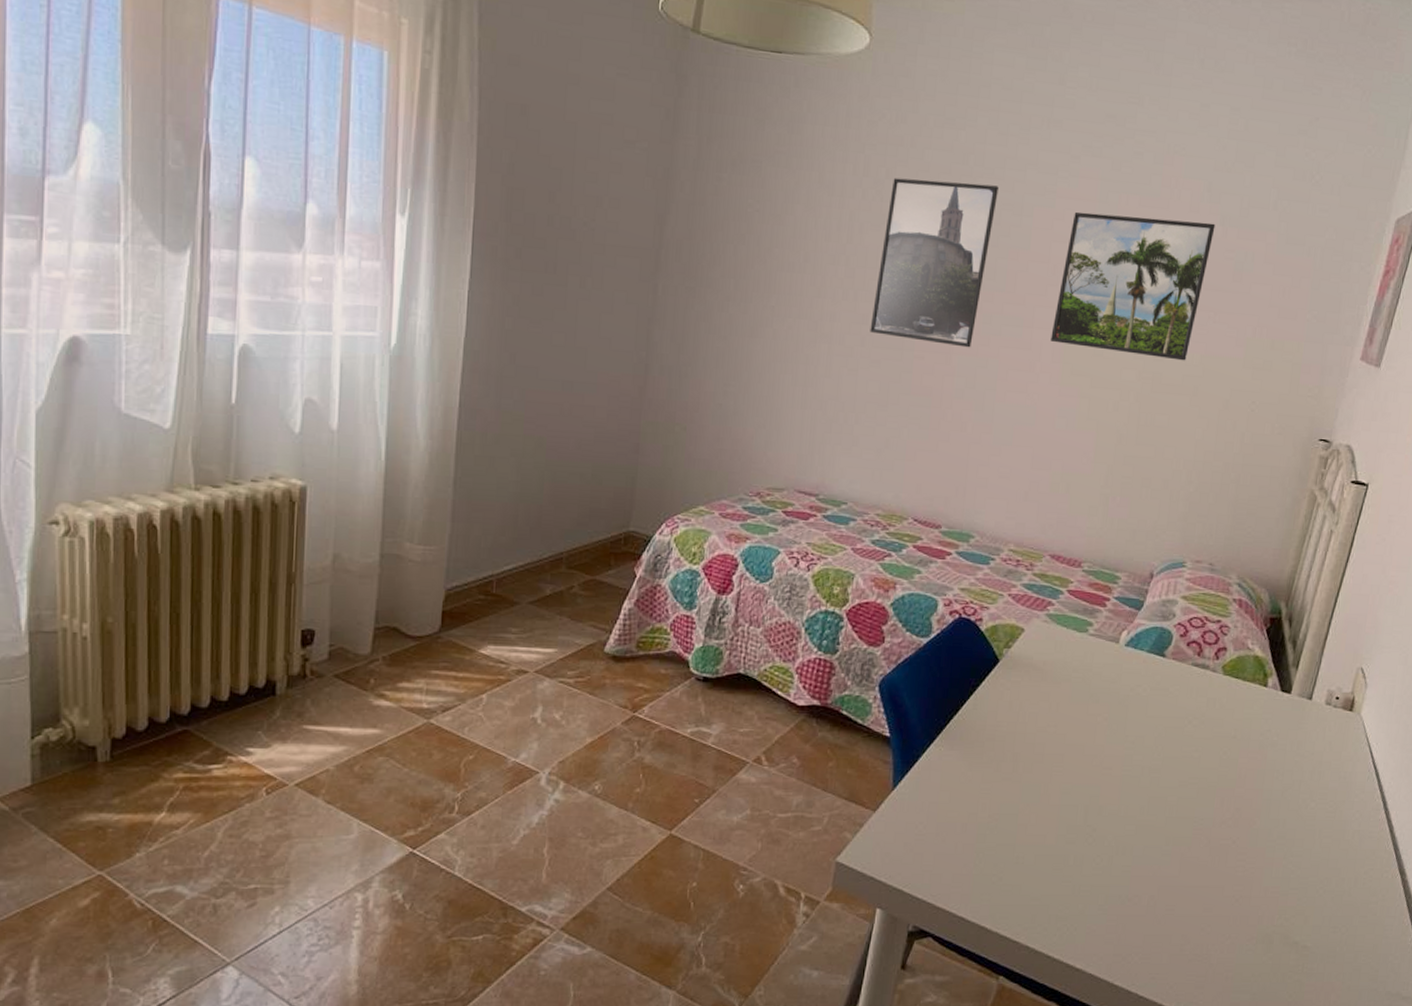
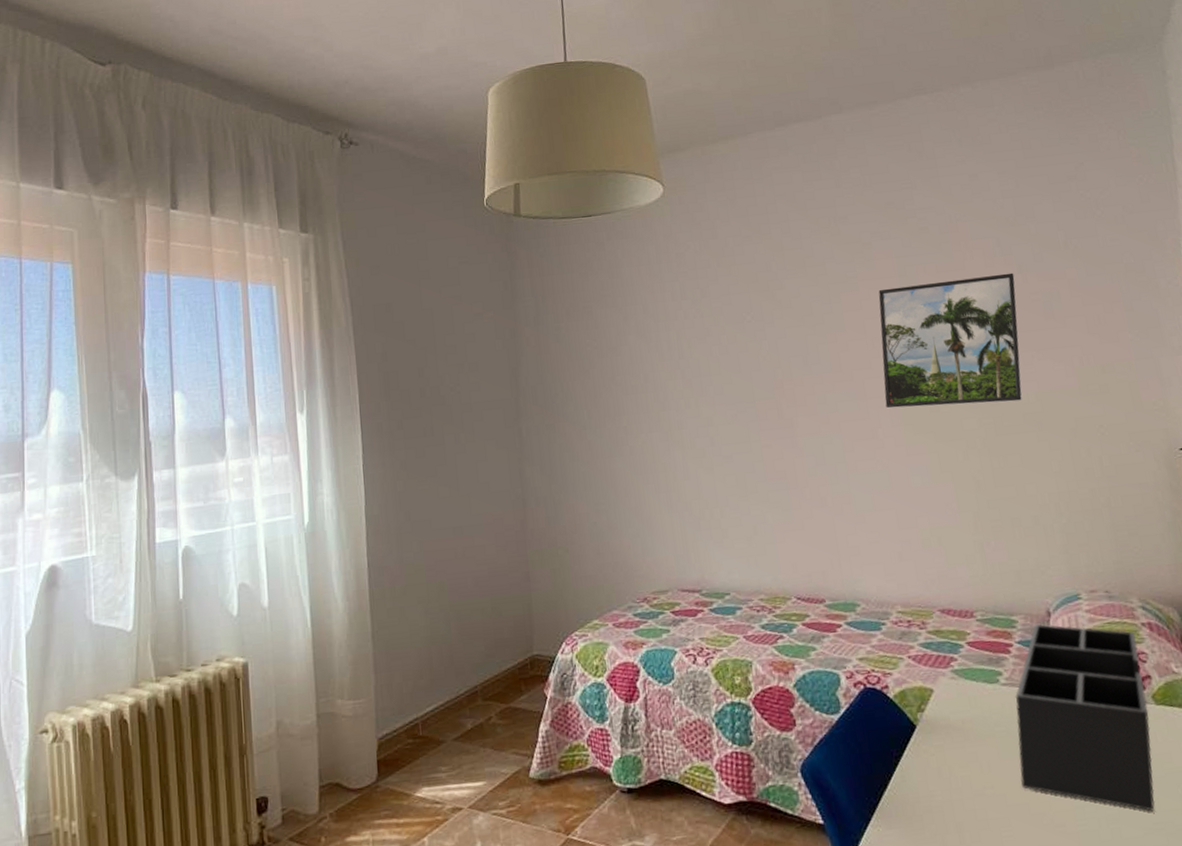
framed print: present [870,177,999,348] -> none [708,283,813,433]
desk organizer: none [1083,583,1224,767] -> present [1016,624,1155,812]

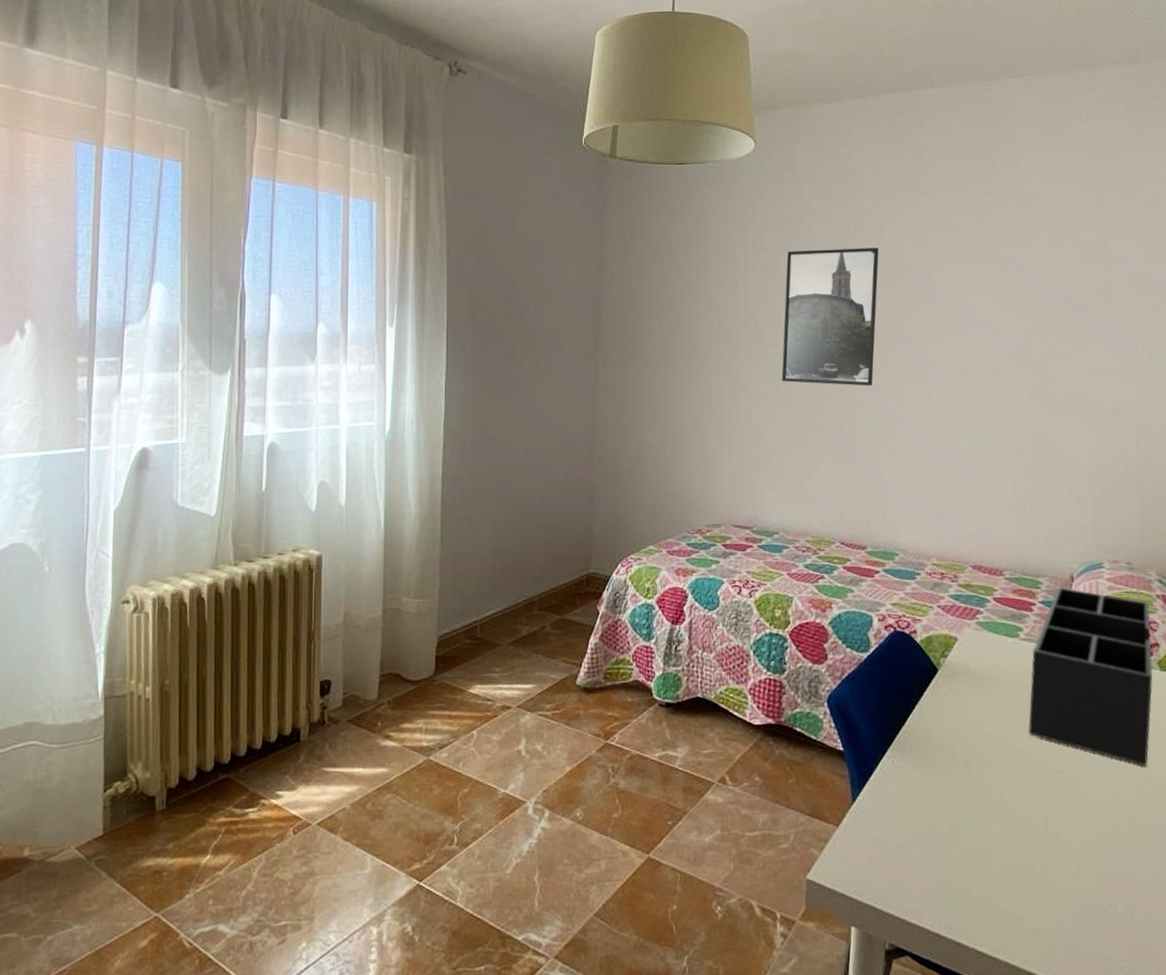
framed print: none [708,283,813,433] -> present [781,248,879,386]
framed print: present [878,273,1022,408] -> none [943,257,1078,379]

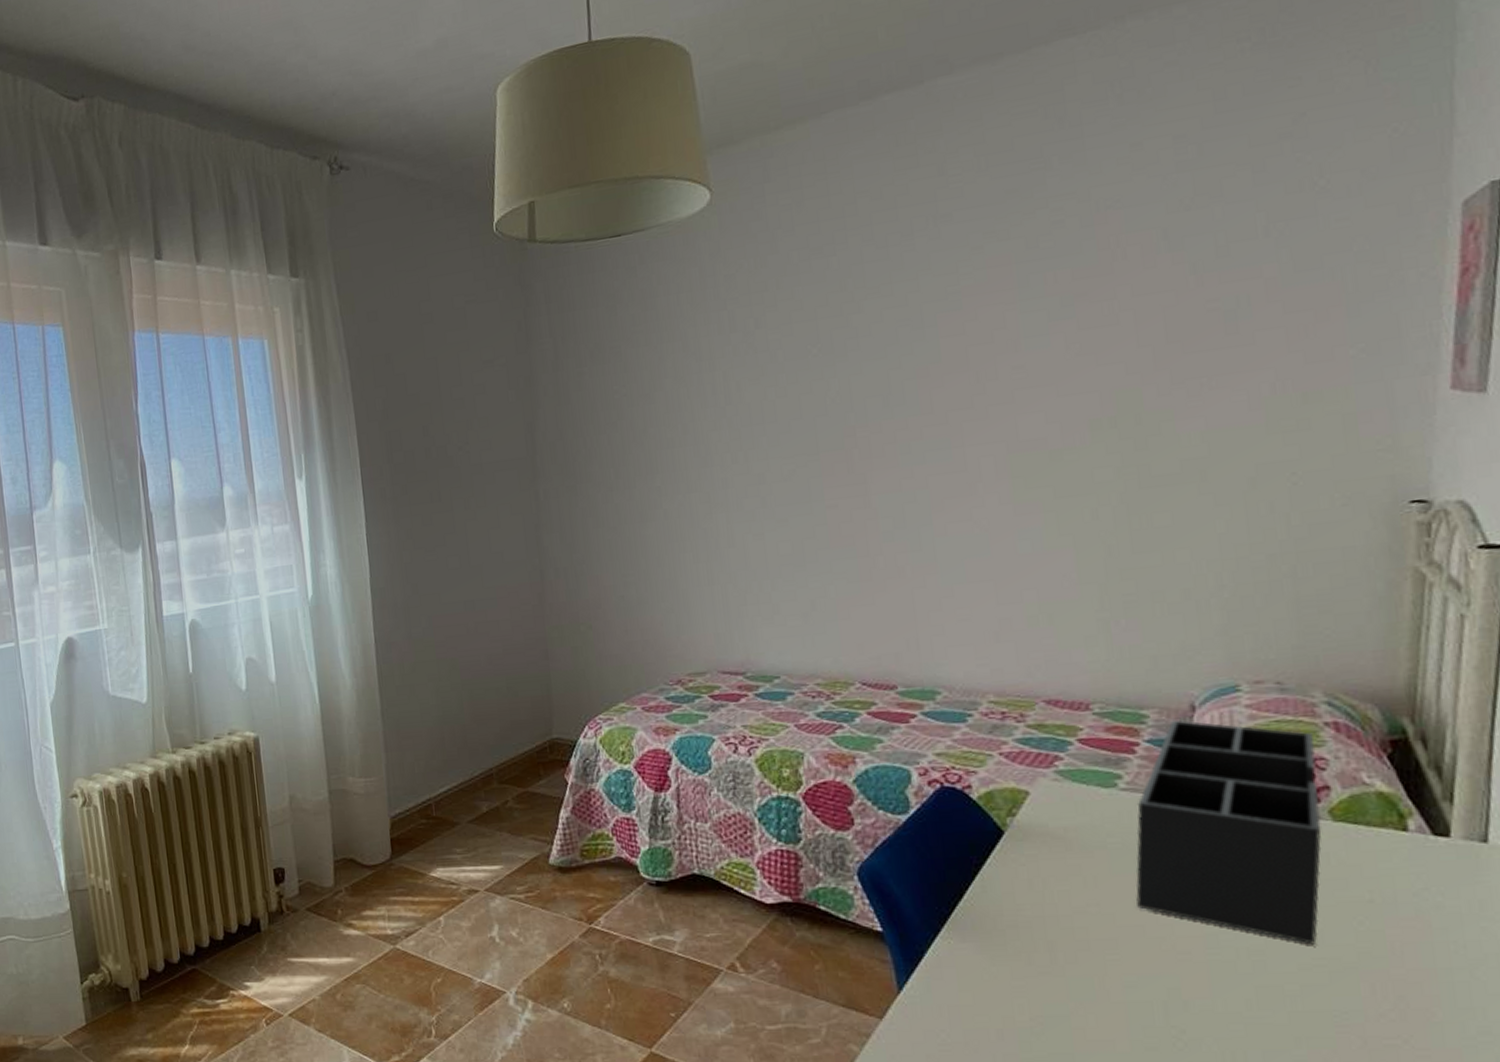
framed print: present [781,248,879,386] -> none [764,303,892,492]

